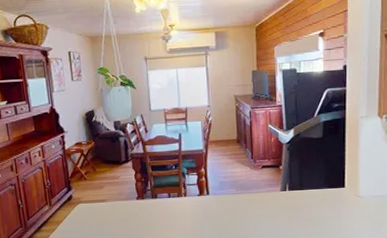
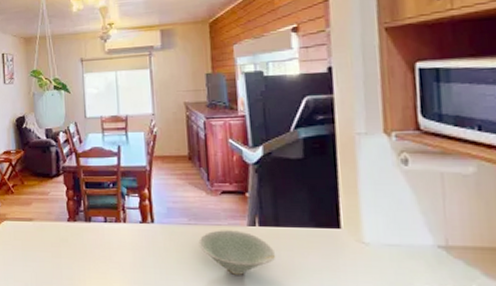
bowl: none [244,195,300,228] -> present [198,230,276,275]

